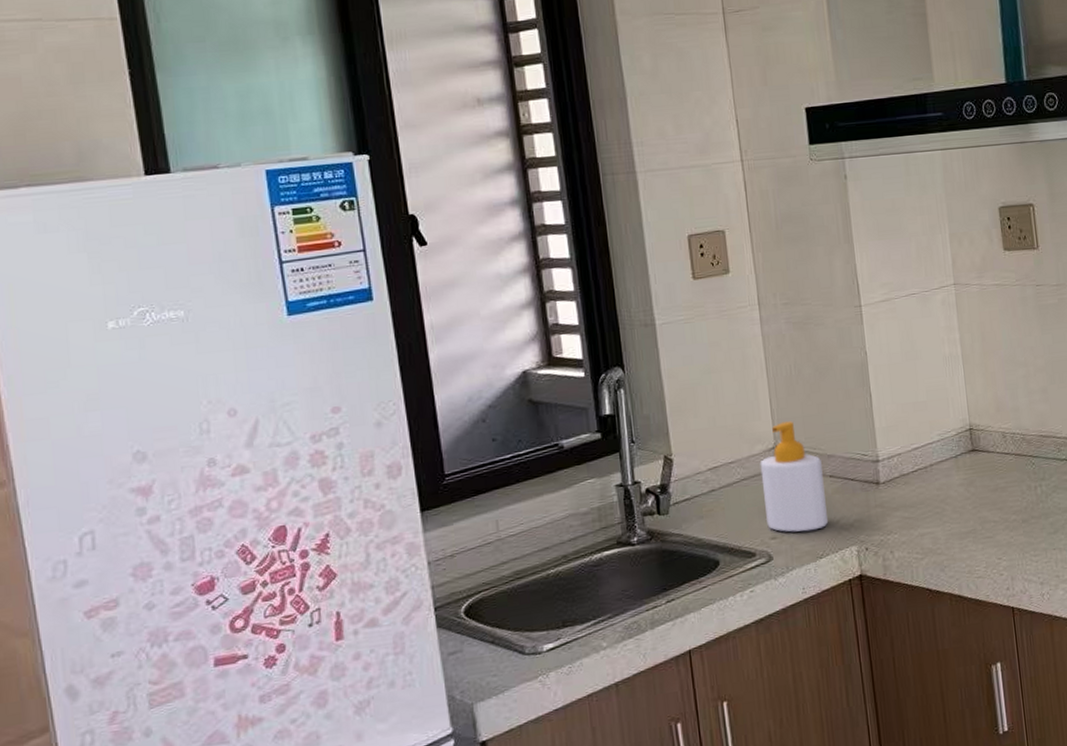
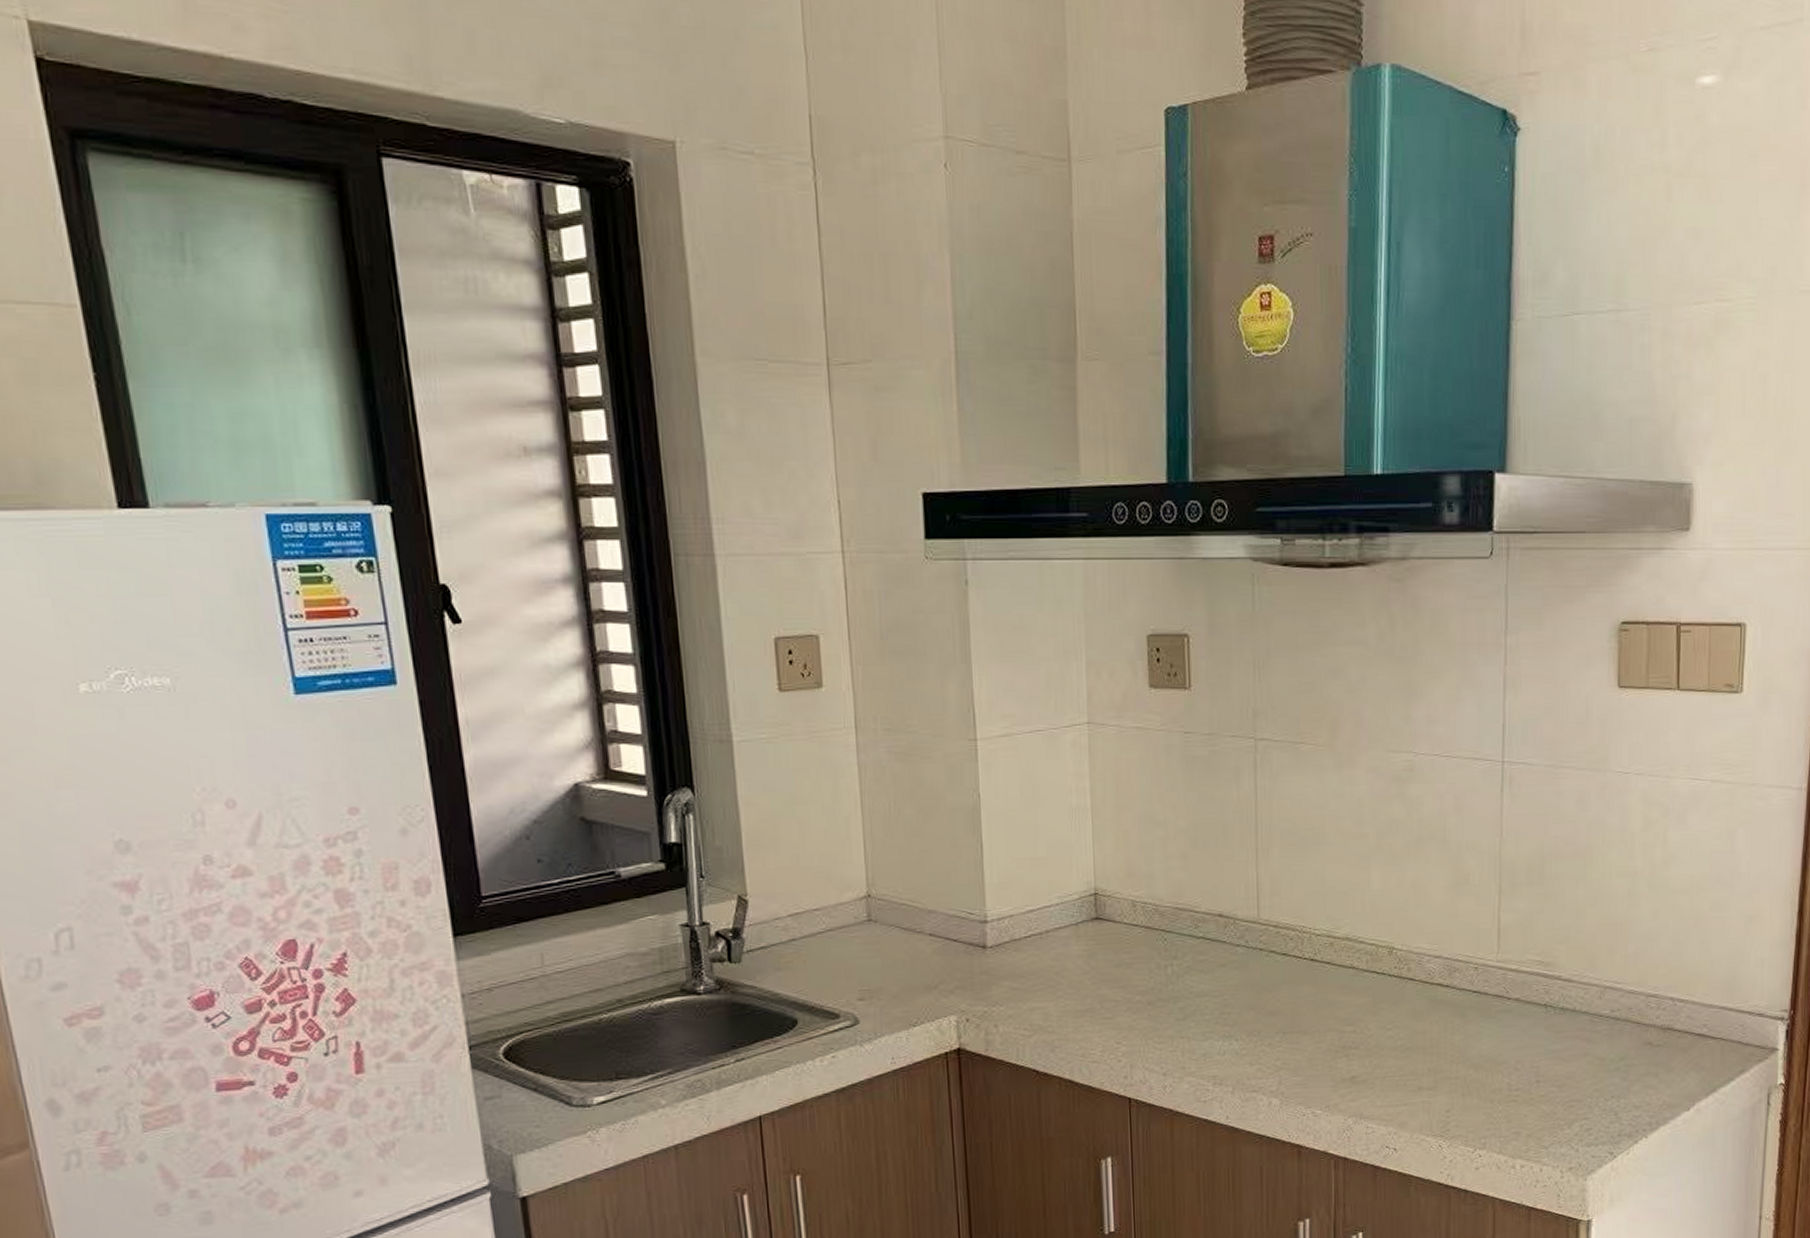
soap bottle: present [760,421,828,532] -> none [849,868,924,995]

